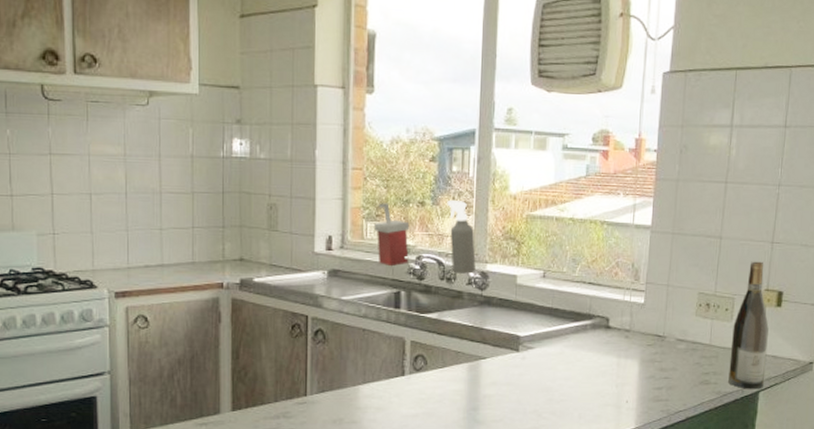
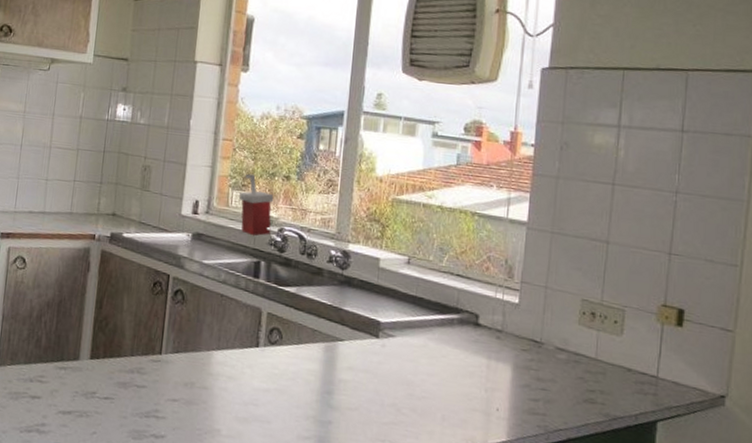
spray bottle: present [447,199,476,274] -> none [312,176,338,252]
wine bottle: present [728,261,769,389] -> none [619,271,668,418]

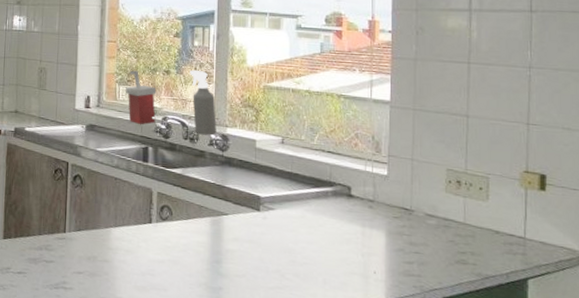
spray bottle: none [312,176,338,252] -> present [189,69,217,136]

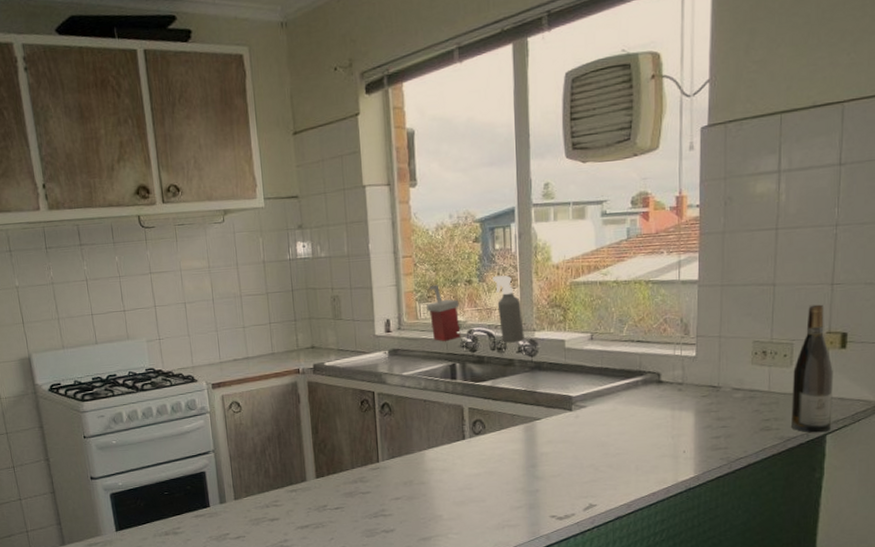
wine bottle: none [489,141,534,276] -> present [791,304,833,433]

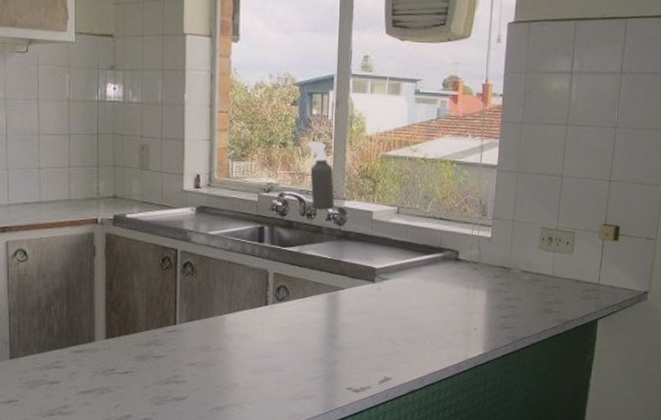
soap dispenser: present [427,284,461,342] -> none [239,144,273,204]
wine bottle: present [791,304,833,433] -> none [569,198,607,317]

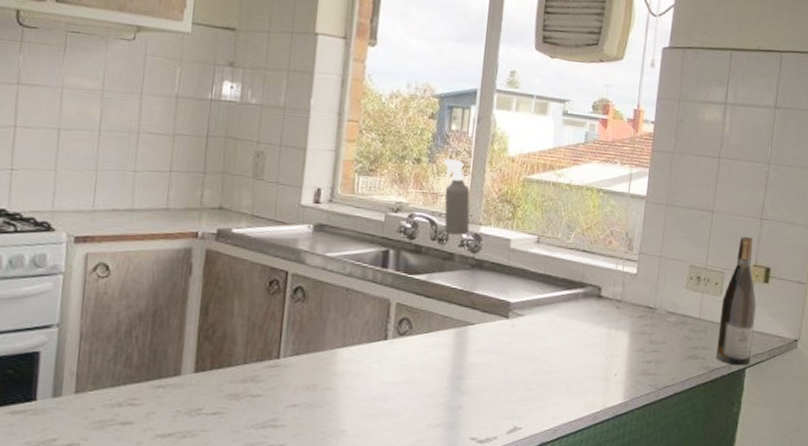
wine bottle: none [569,198,607,317] -> present [716,236,756,366]

